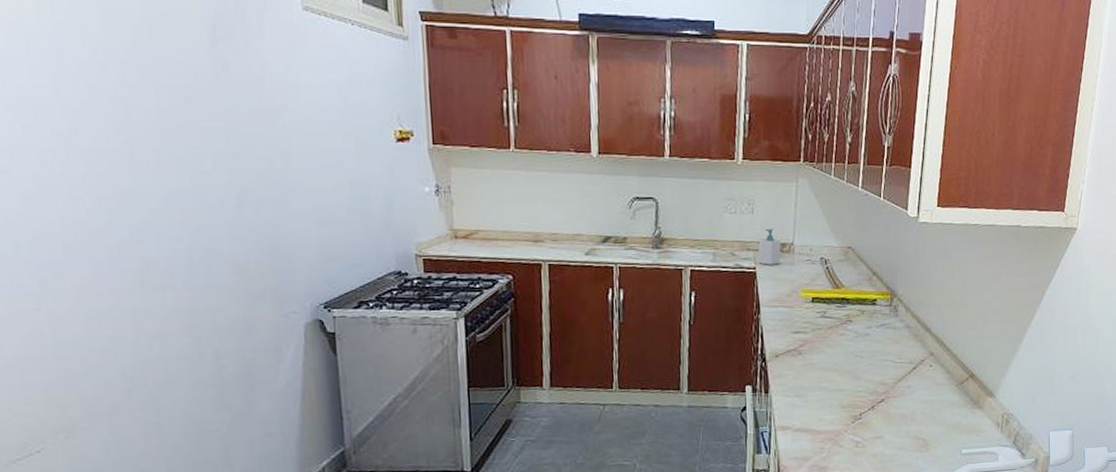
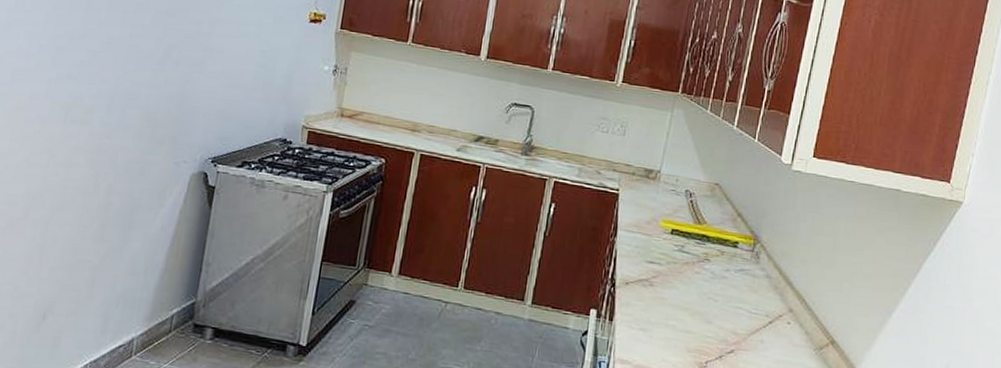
soap bottle: present [758,228,781,265] -> none [622,152,648,190]

